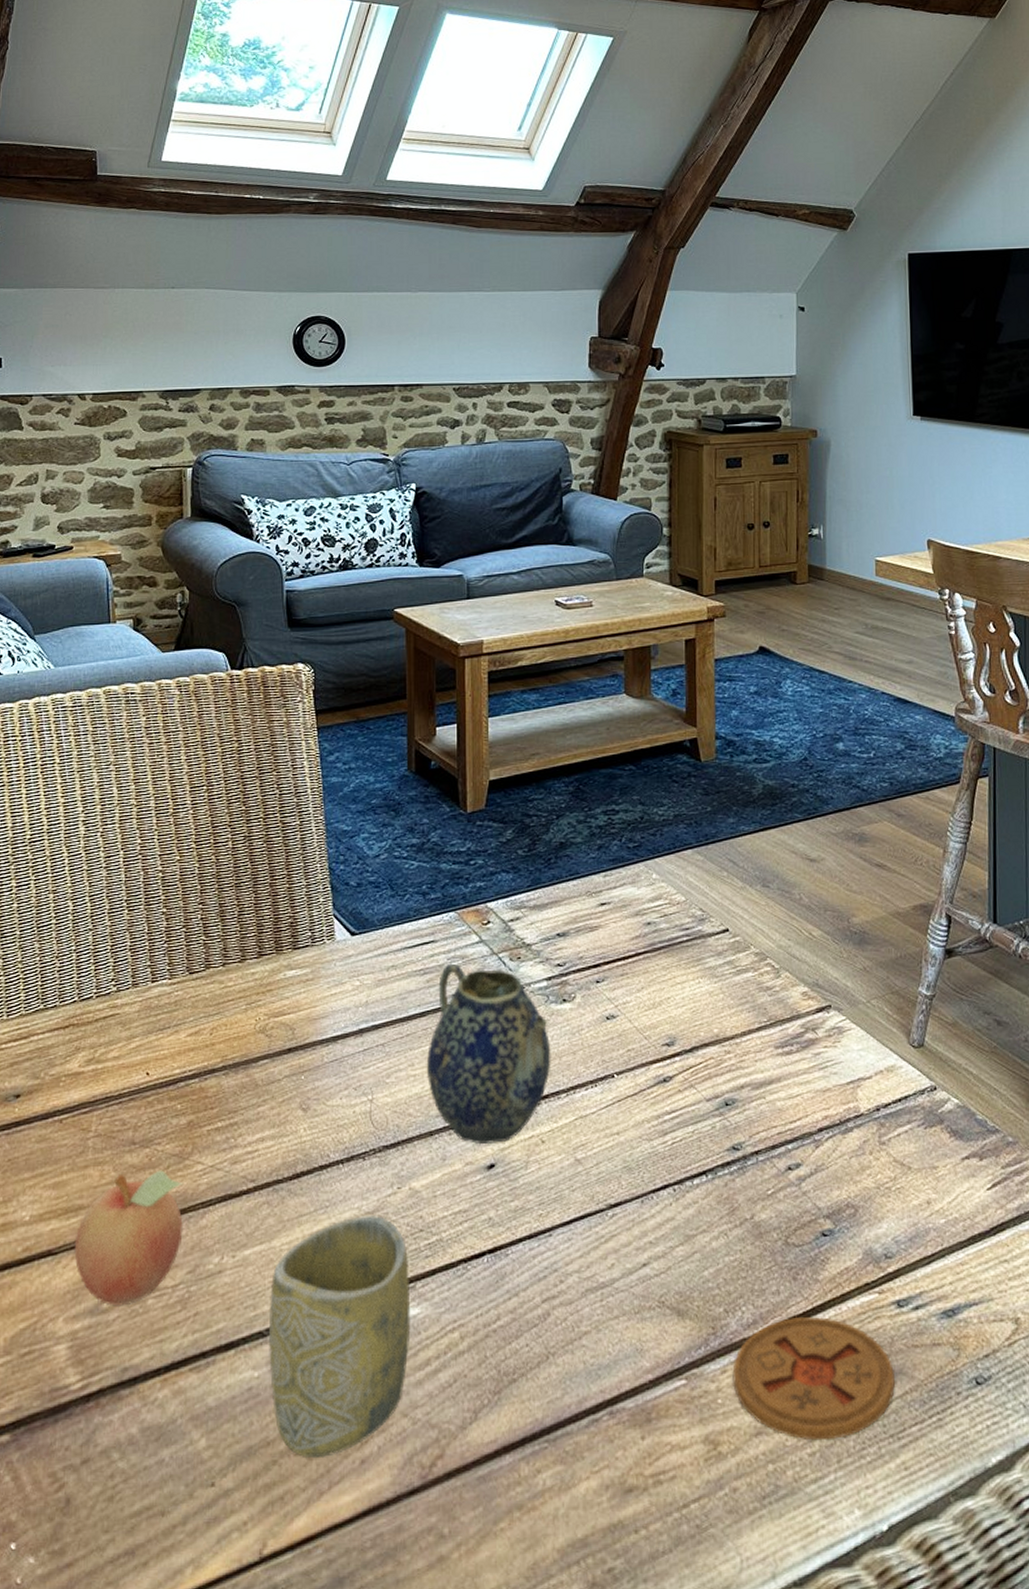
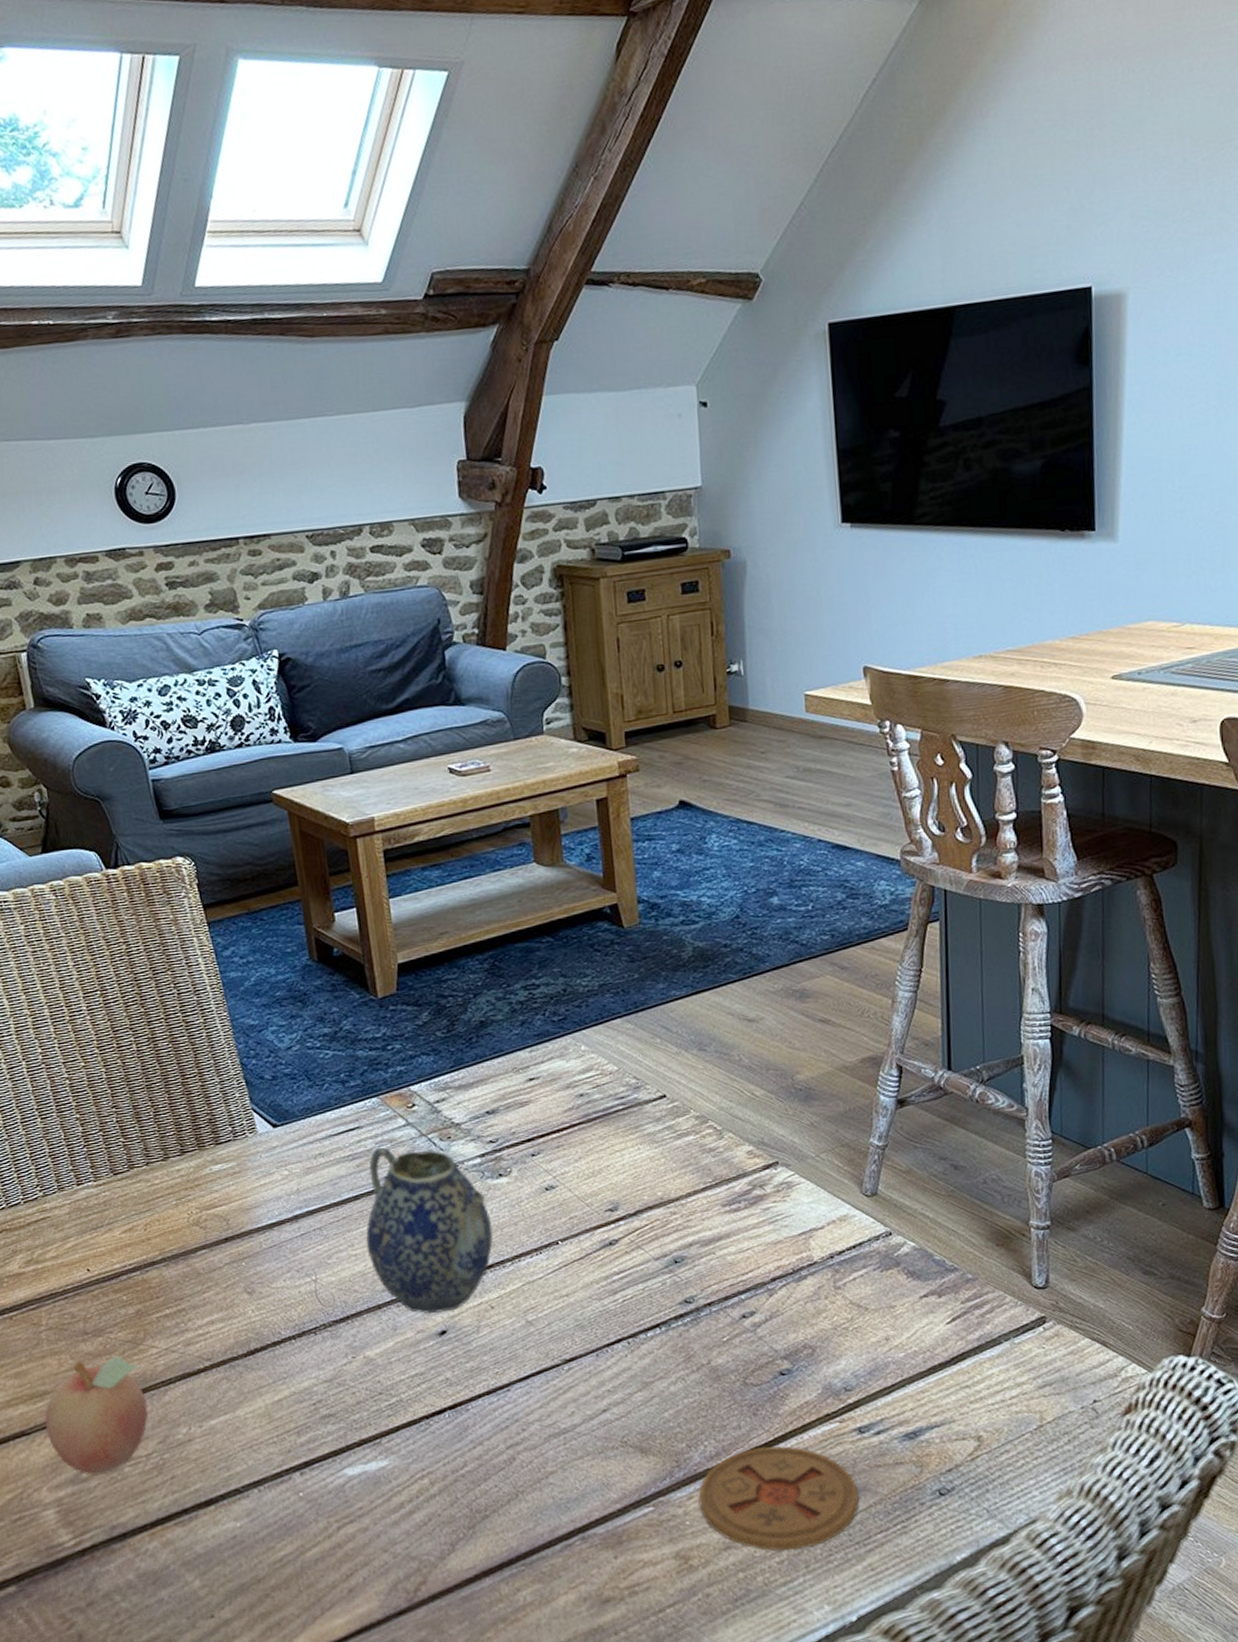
cup: present [269,1216,411,1457] -> none [240,1383,382,1590]

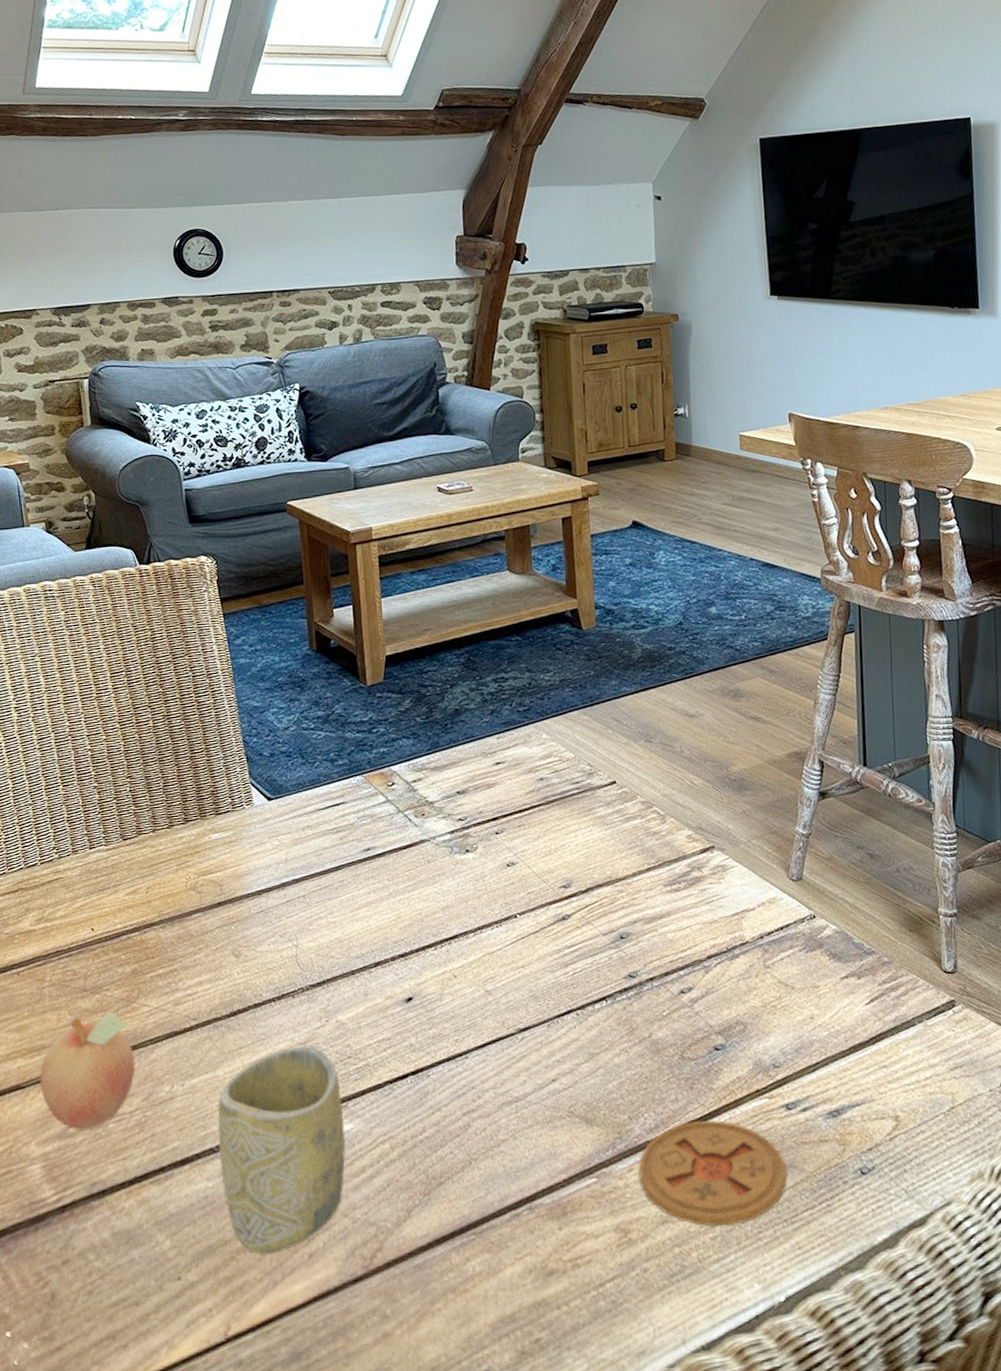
cup: none [240,1383,382,1590] -> present [218,1046,346,1254]
teapot: present [366,1147,493,1314] -> none [344,821,459,981]

